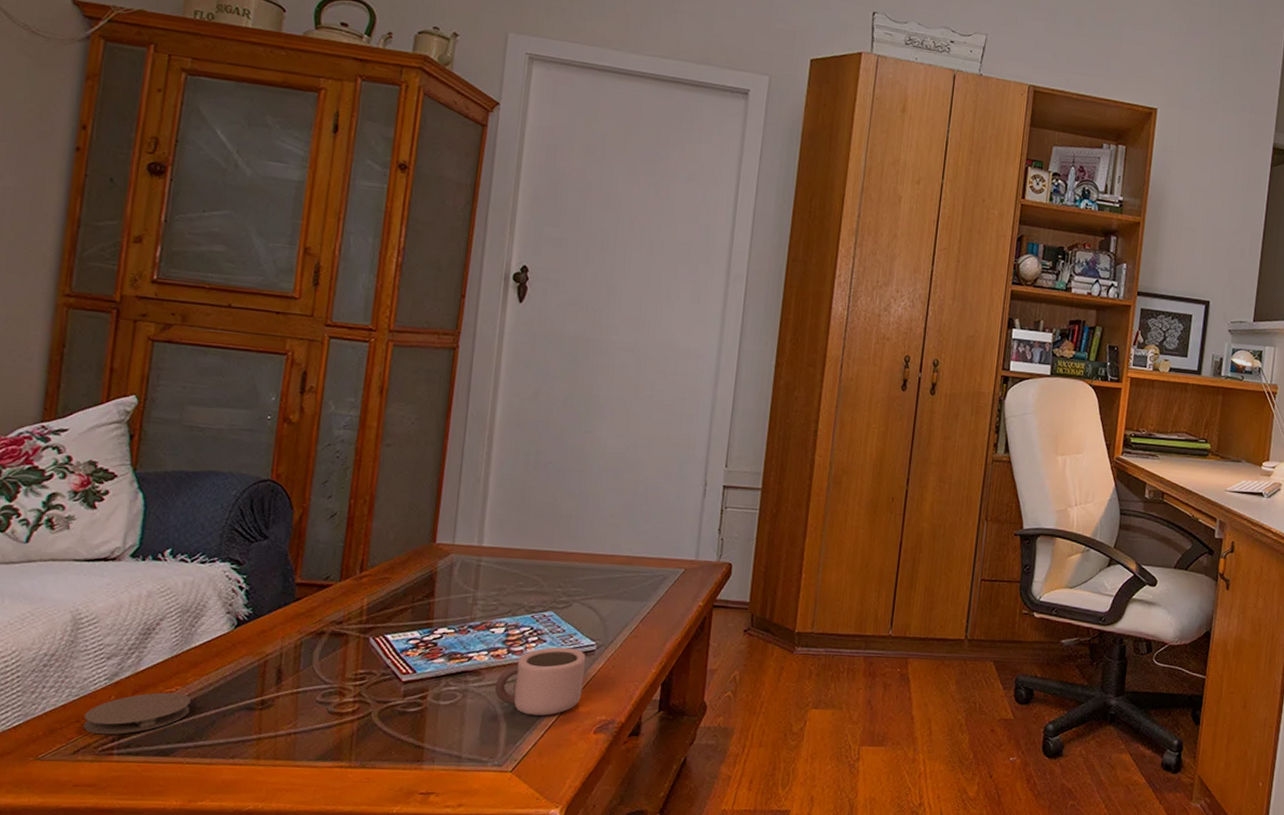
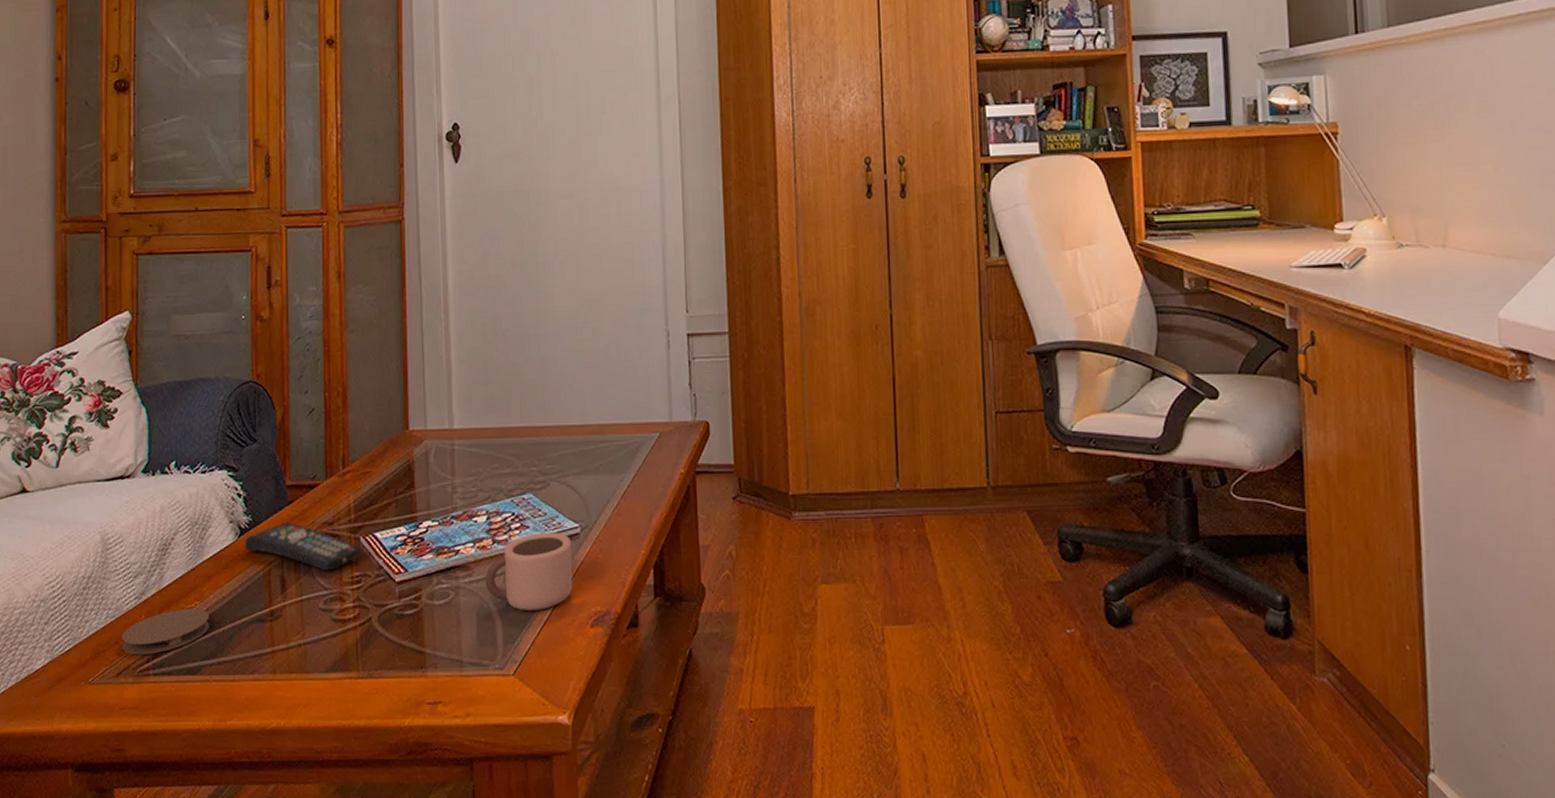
remote control: none [240,617,371,667] -> present [244,521,362,571]

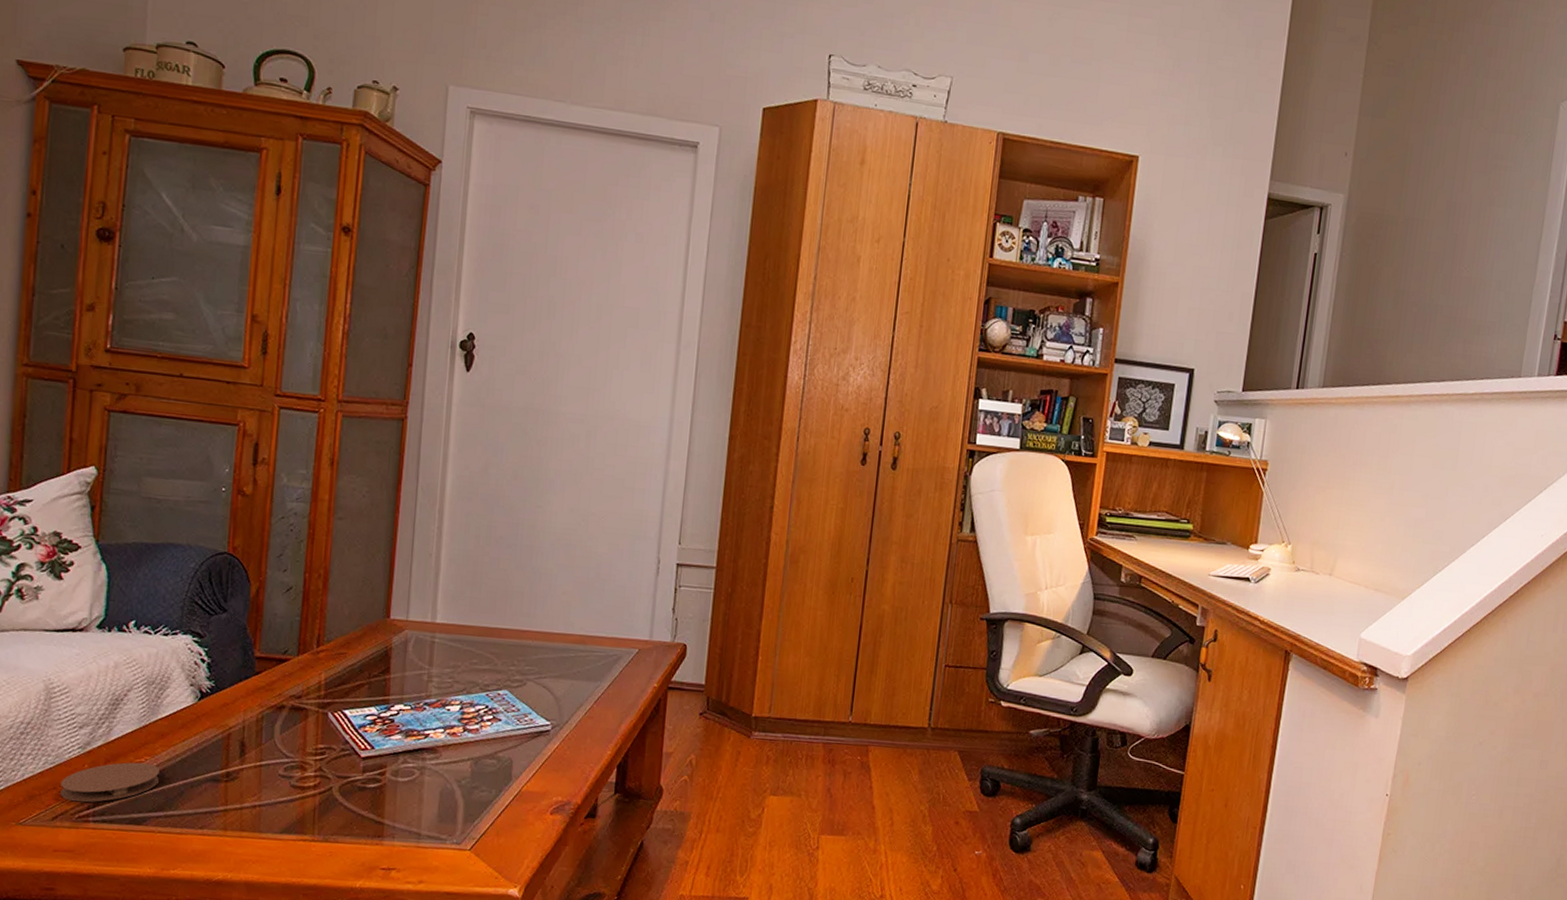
remote control: present [244,521,362,571] -> none [204,690,330,741]
mug: present [485,532,573,610] -> none [451,726,541,795]

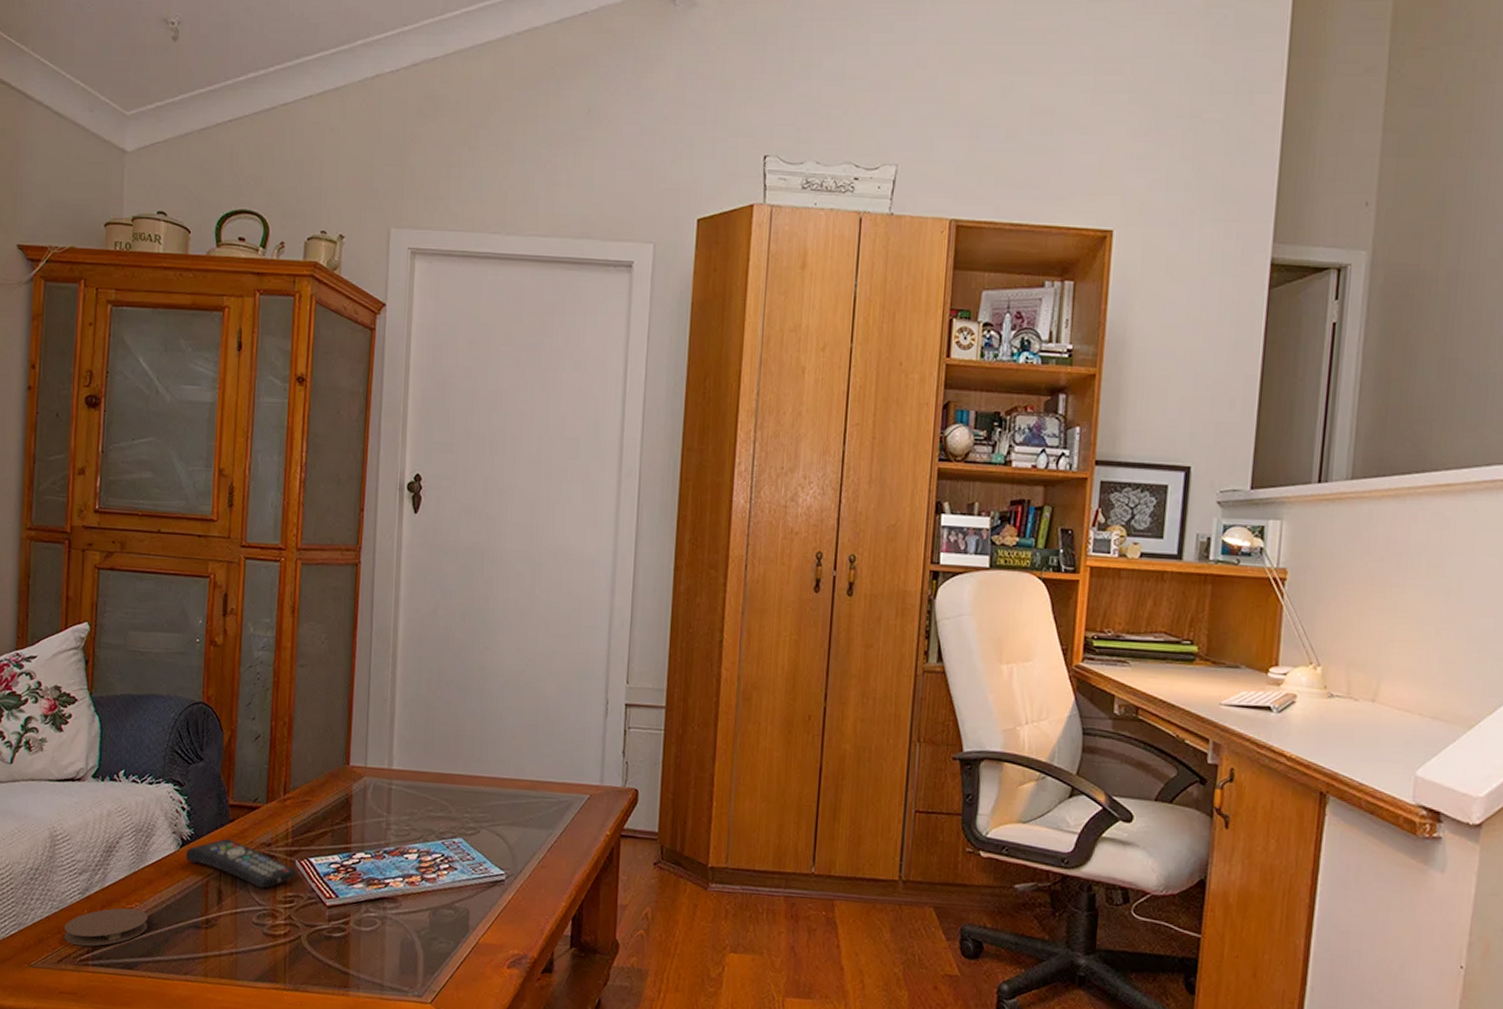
remote control: none [204,690,330,741] -> present [185,838,297,889]

